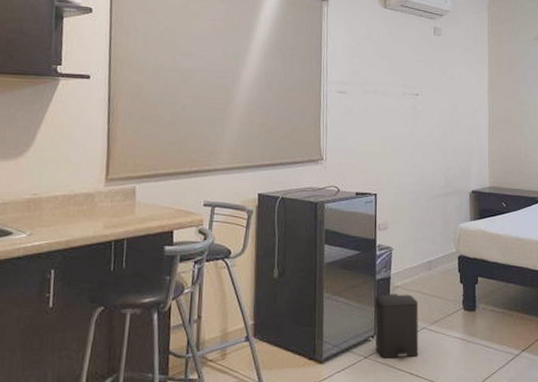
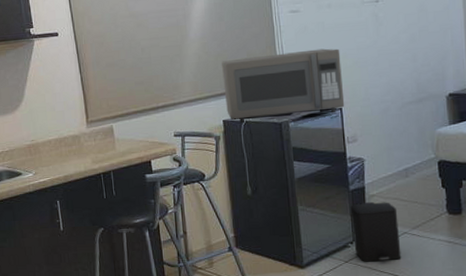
microwave: none [263,131,380,199] -> present [222,48,345,124]

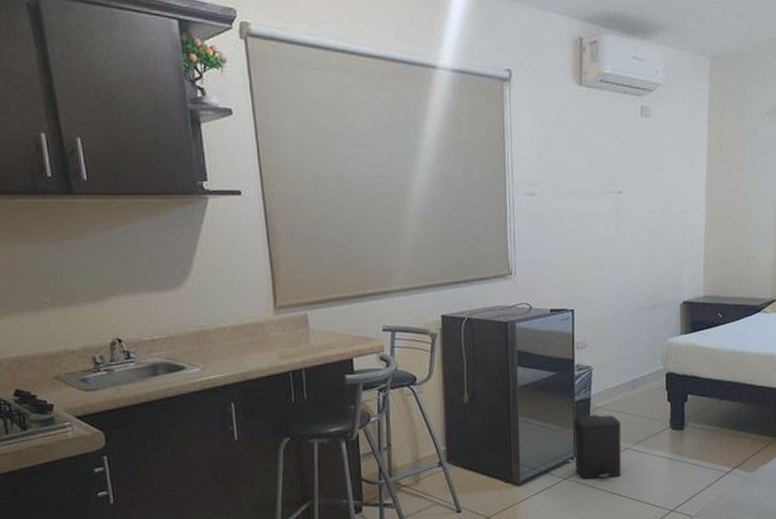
microwave: present [222,48,345,124] -> none [444,240,577,321]

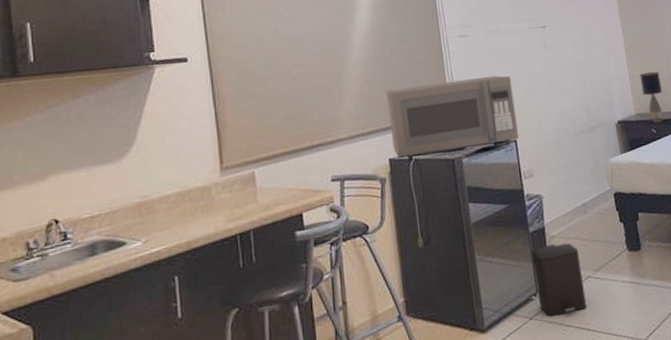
microwave: none [444,240,577,321] -> present [386,75,519,162]
table lamp: none [715,254,738,308] -> present [639,72,665,123]

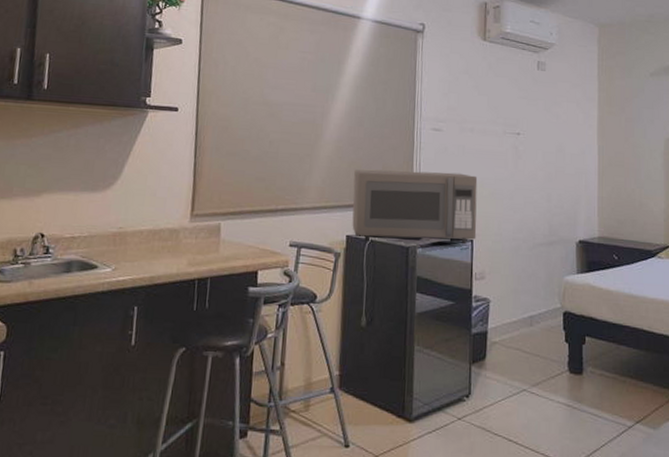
pedal bin: present [531,242,587,317] -> none [469,349,519,422]
table lamp: present [639,72,665,123] -> none [609,197,630,250]

